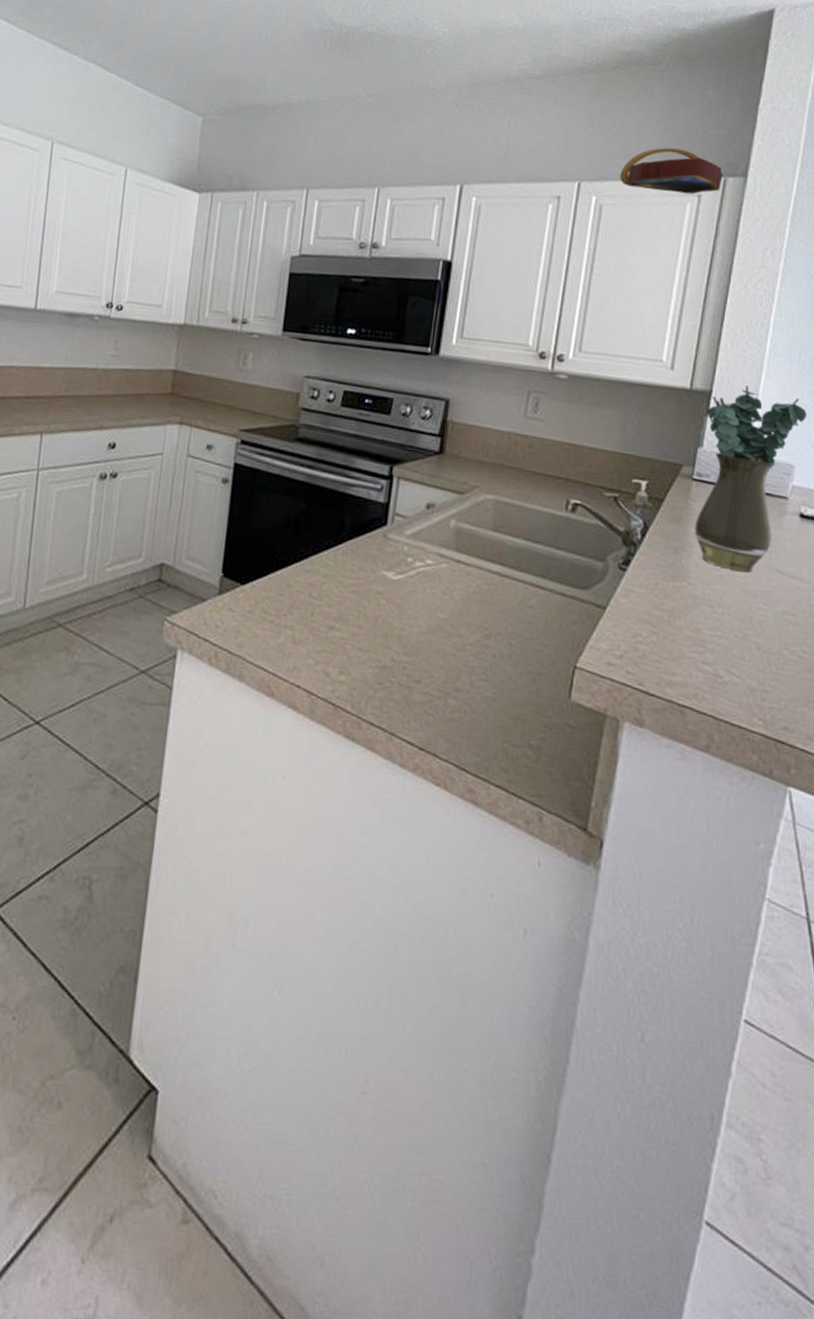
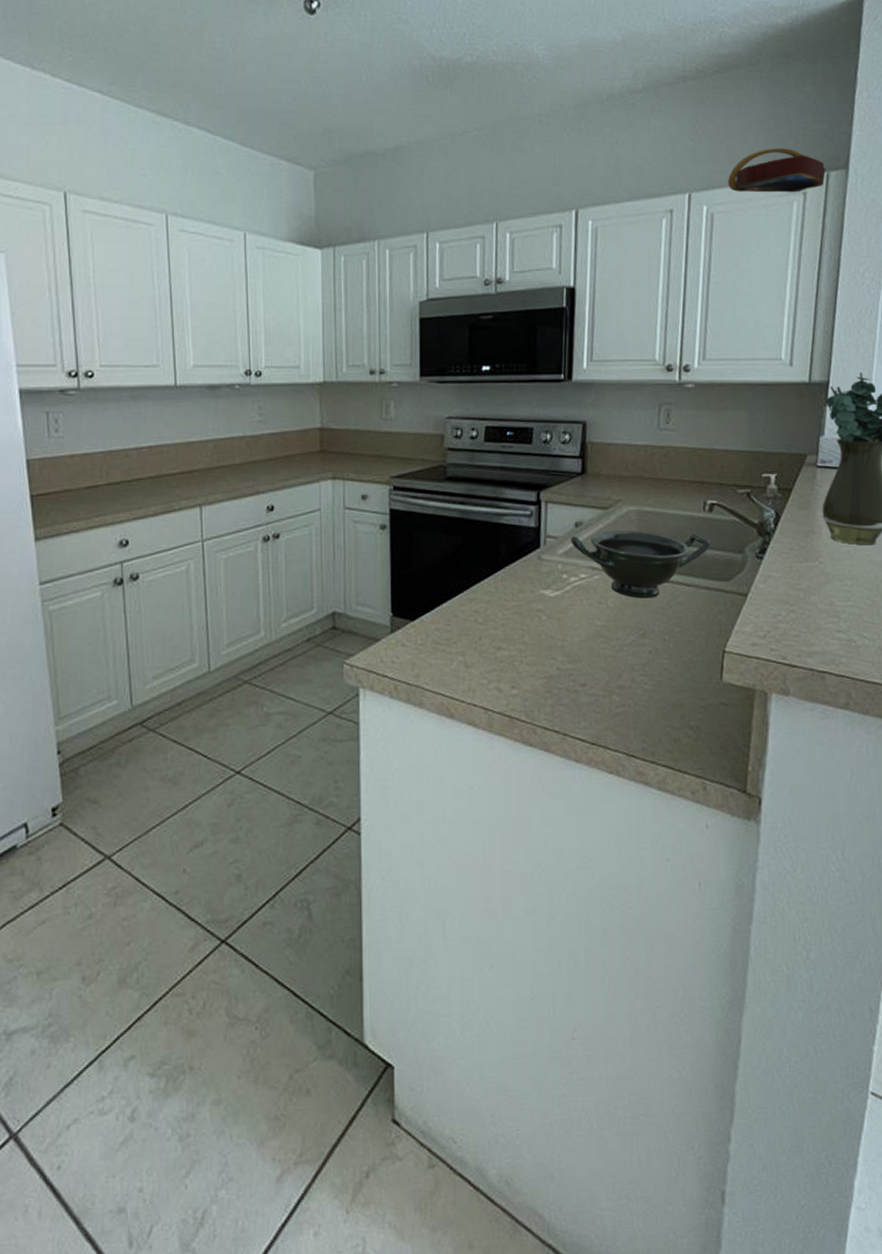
bowl: none [420,517,570,597] -> present [570,530,711,599]

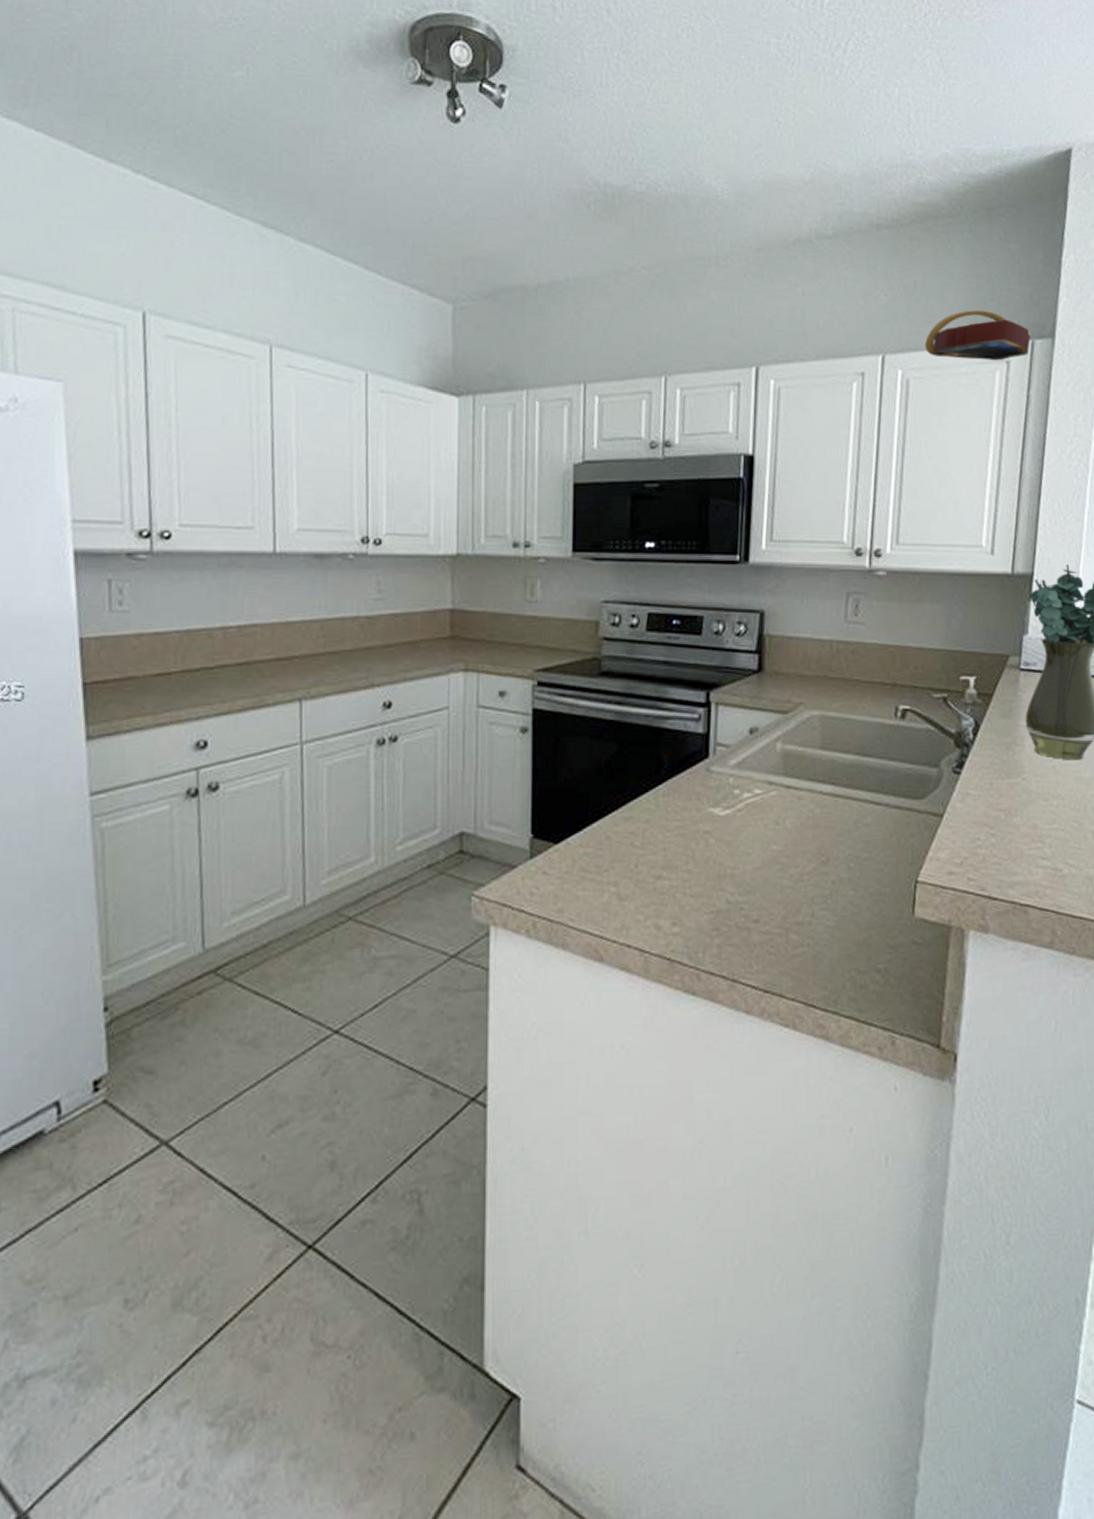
bowl: present [570,530,711,599] -> none [744,738,903,819]

